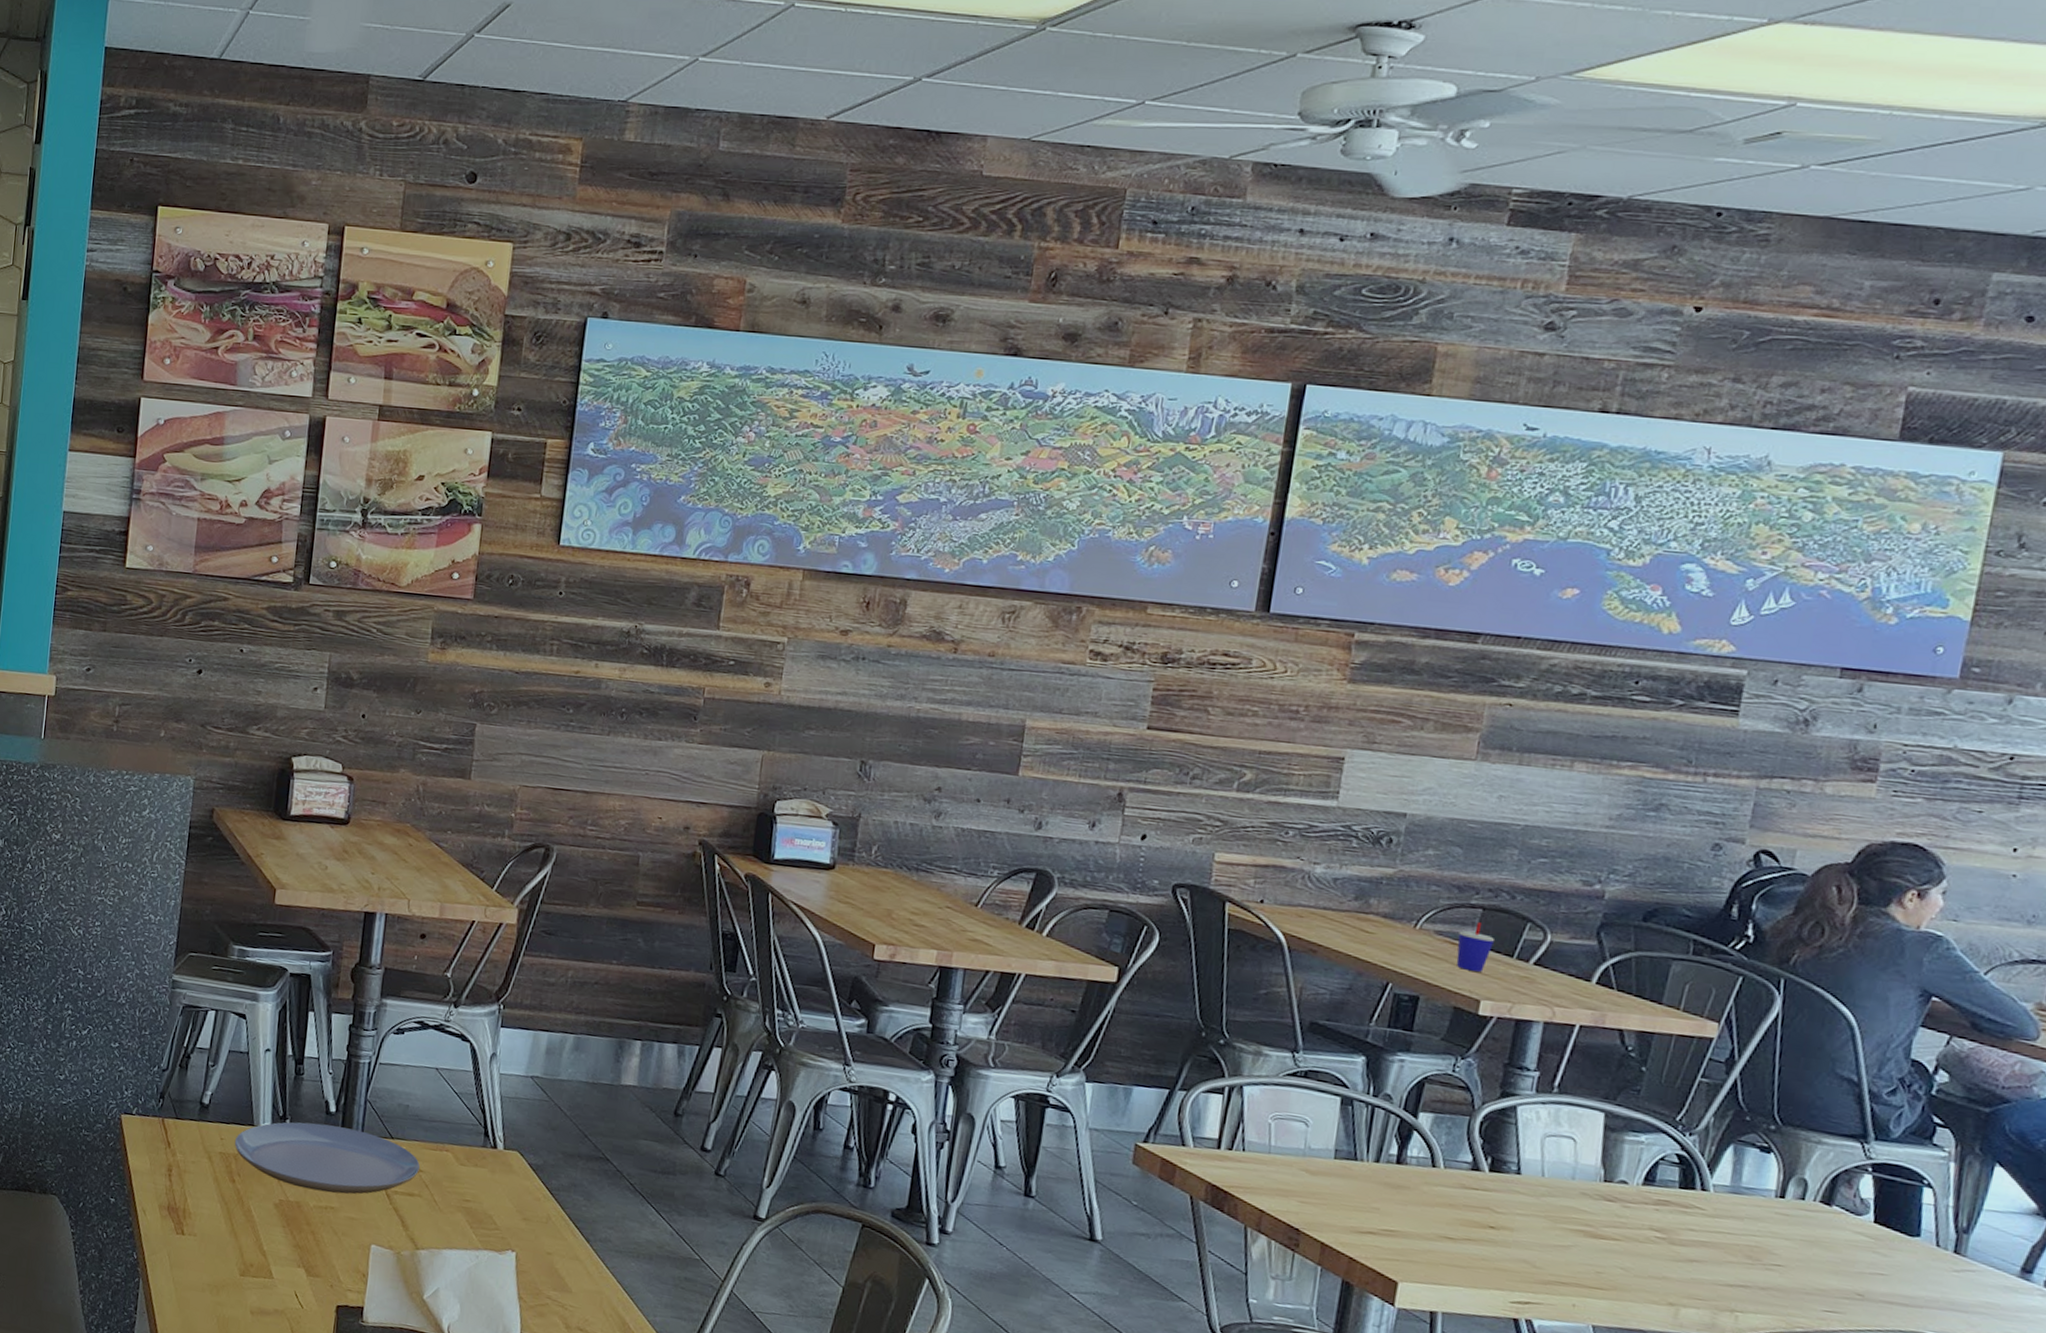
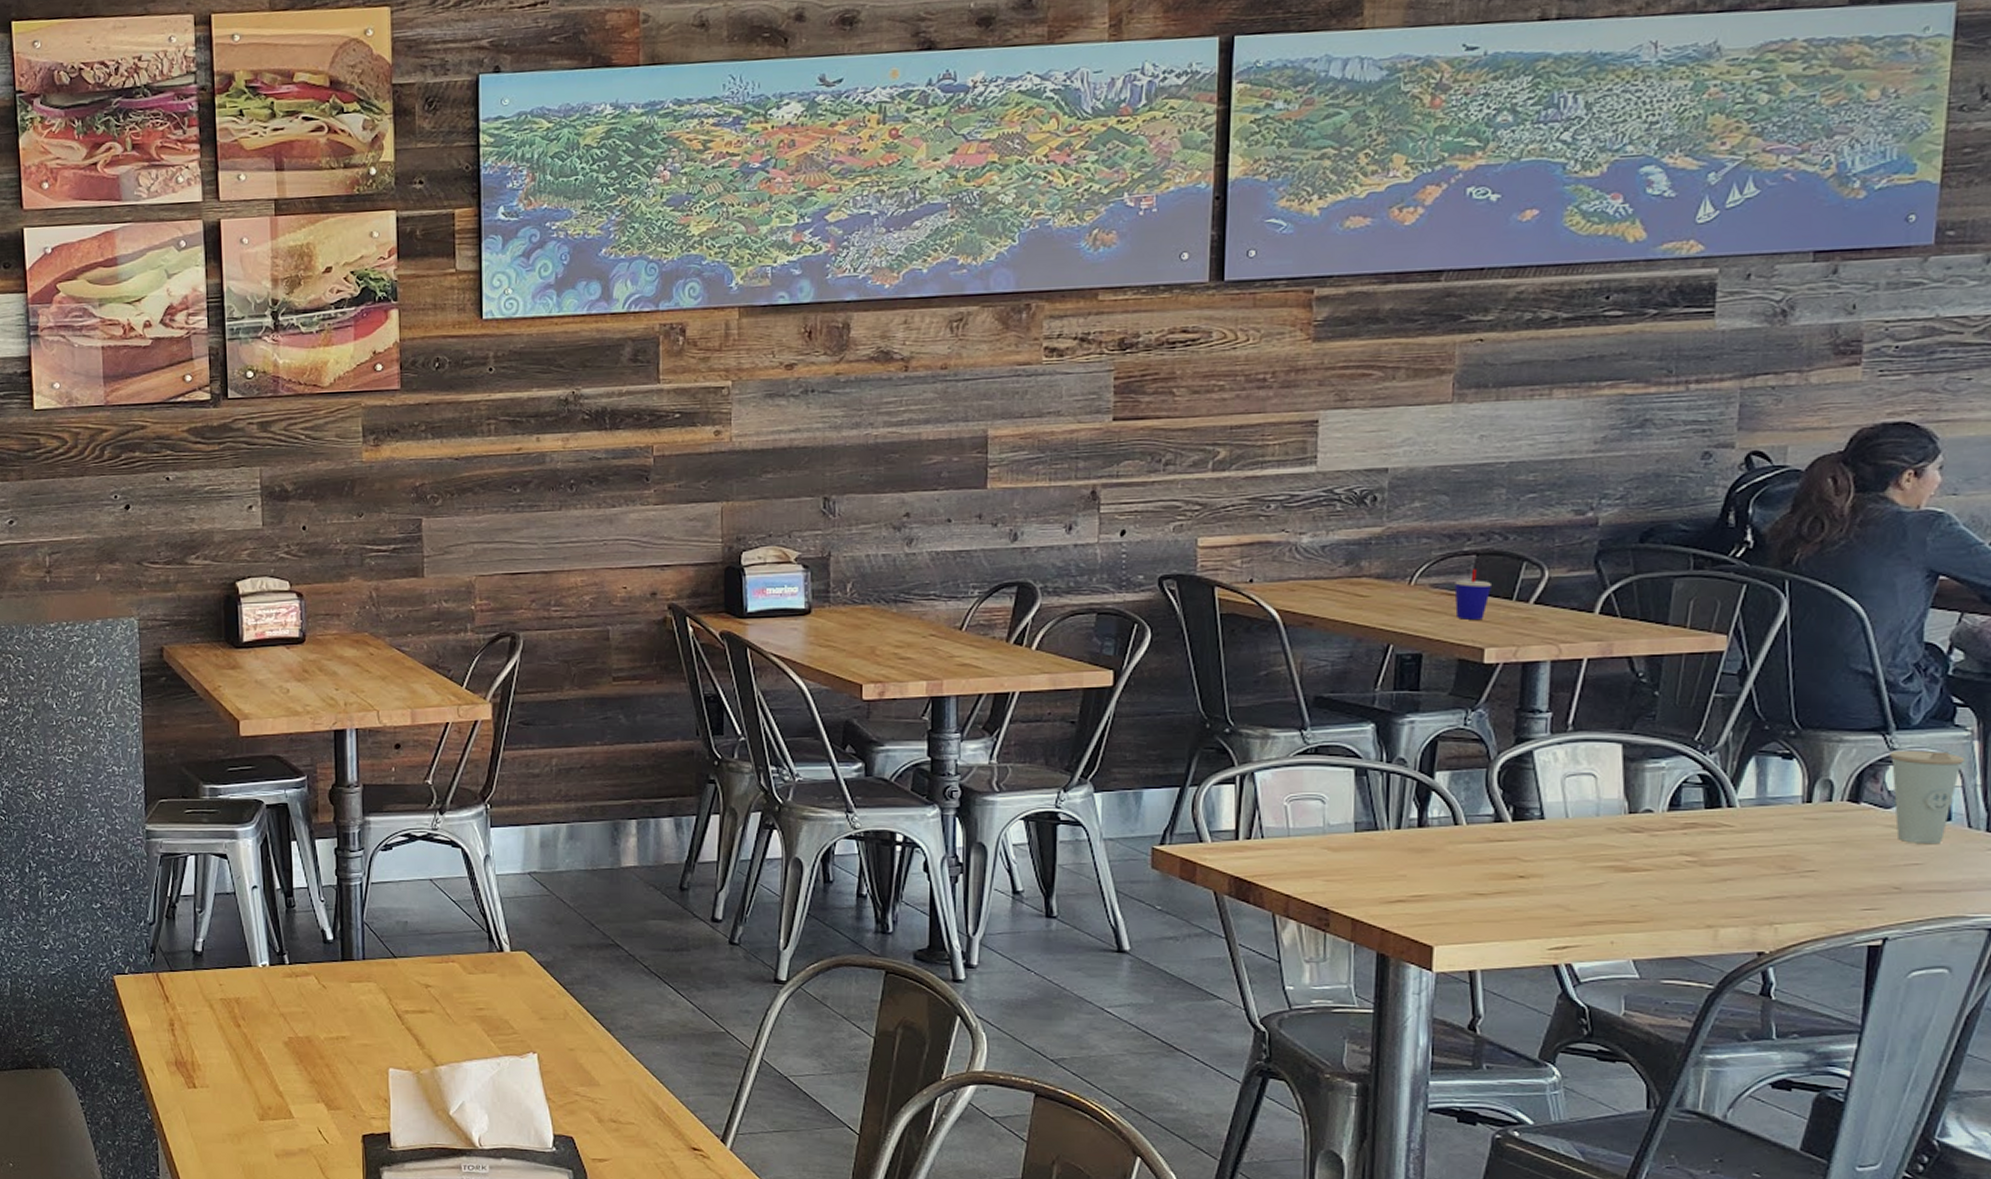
plate: present [234,1122,420,1194] -> none [234,954,427,1023]
cup: none [1865,1159,1940,1259] -> present [1889,750,1965,845]

